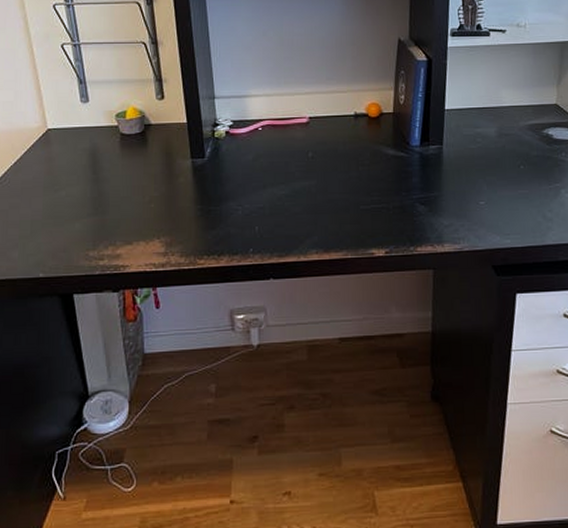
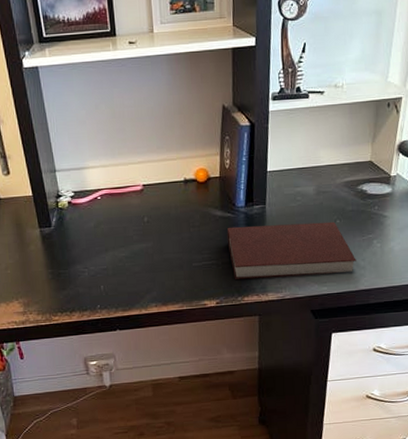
notebook: none [399,167,543,227] -> present [226,221,356,280]

